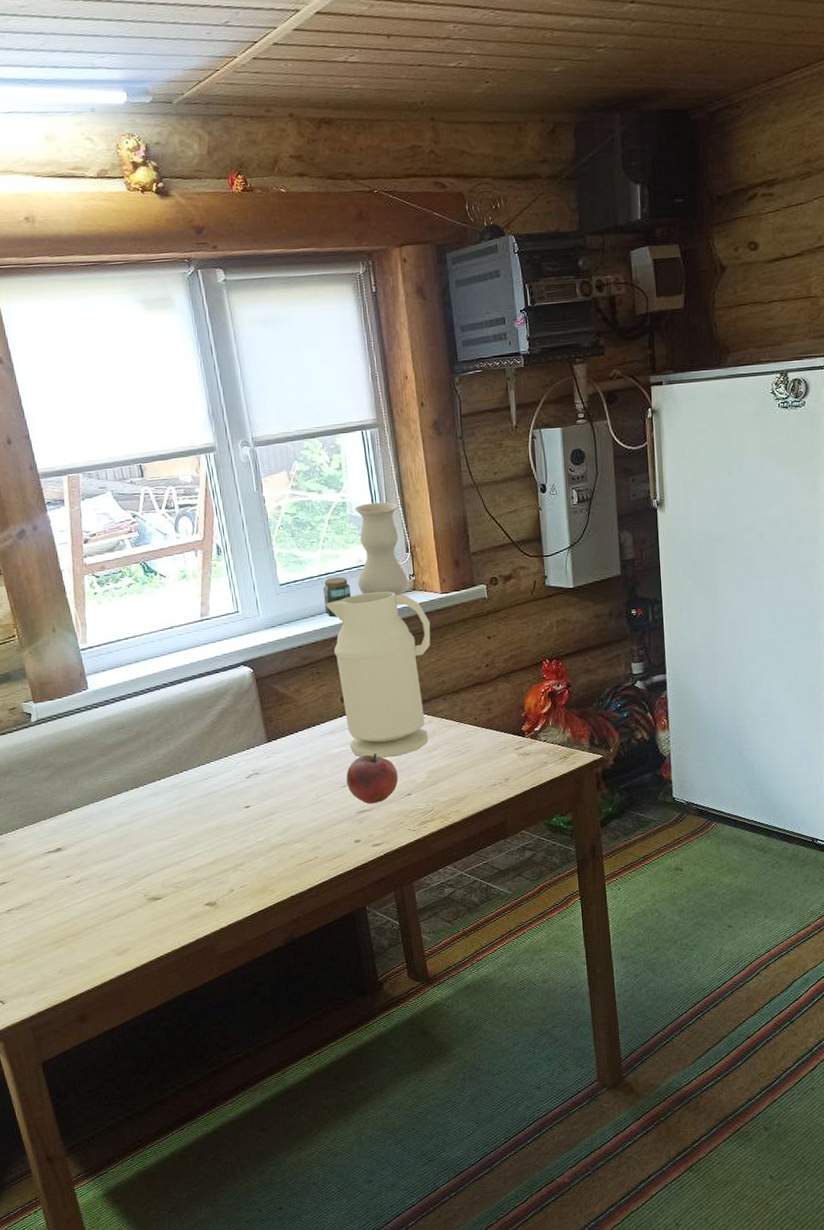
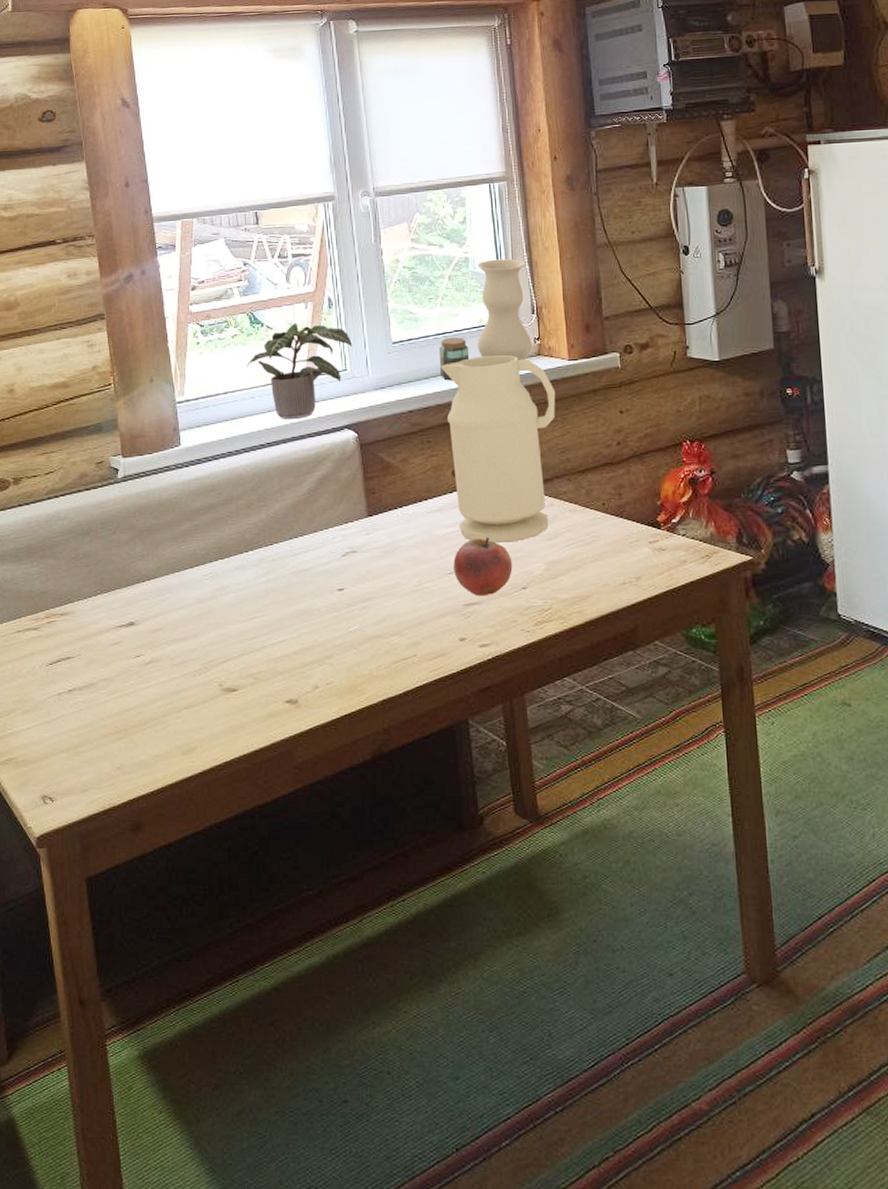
potted plant: none [144,570,243,660] -> present [247,323,353,419]

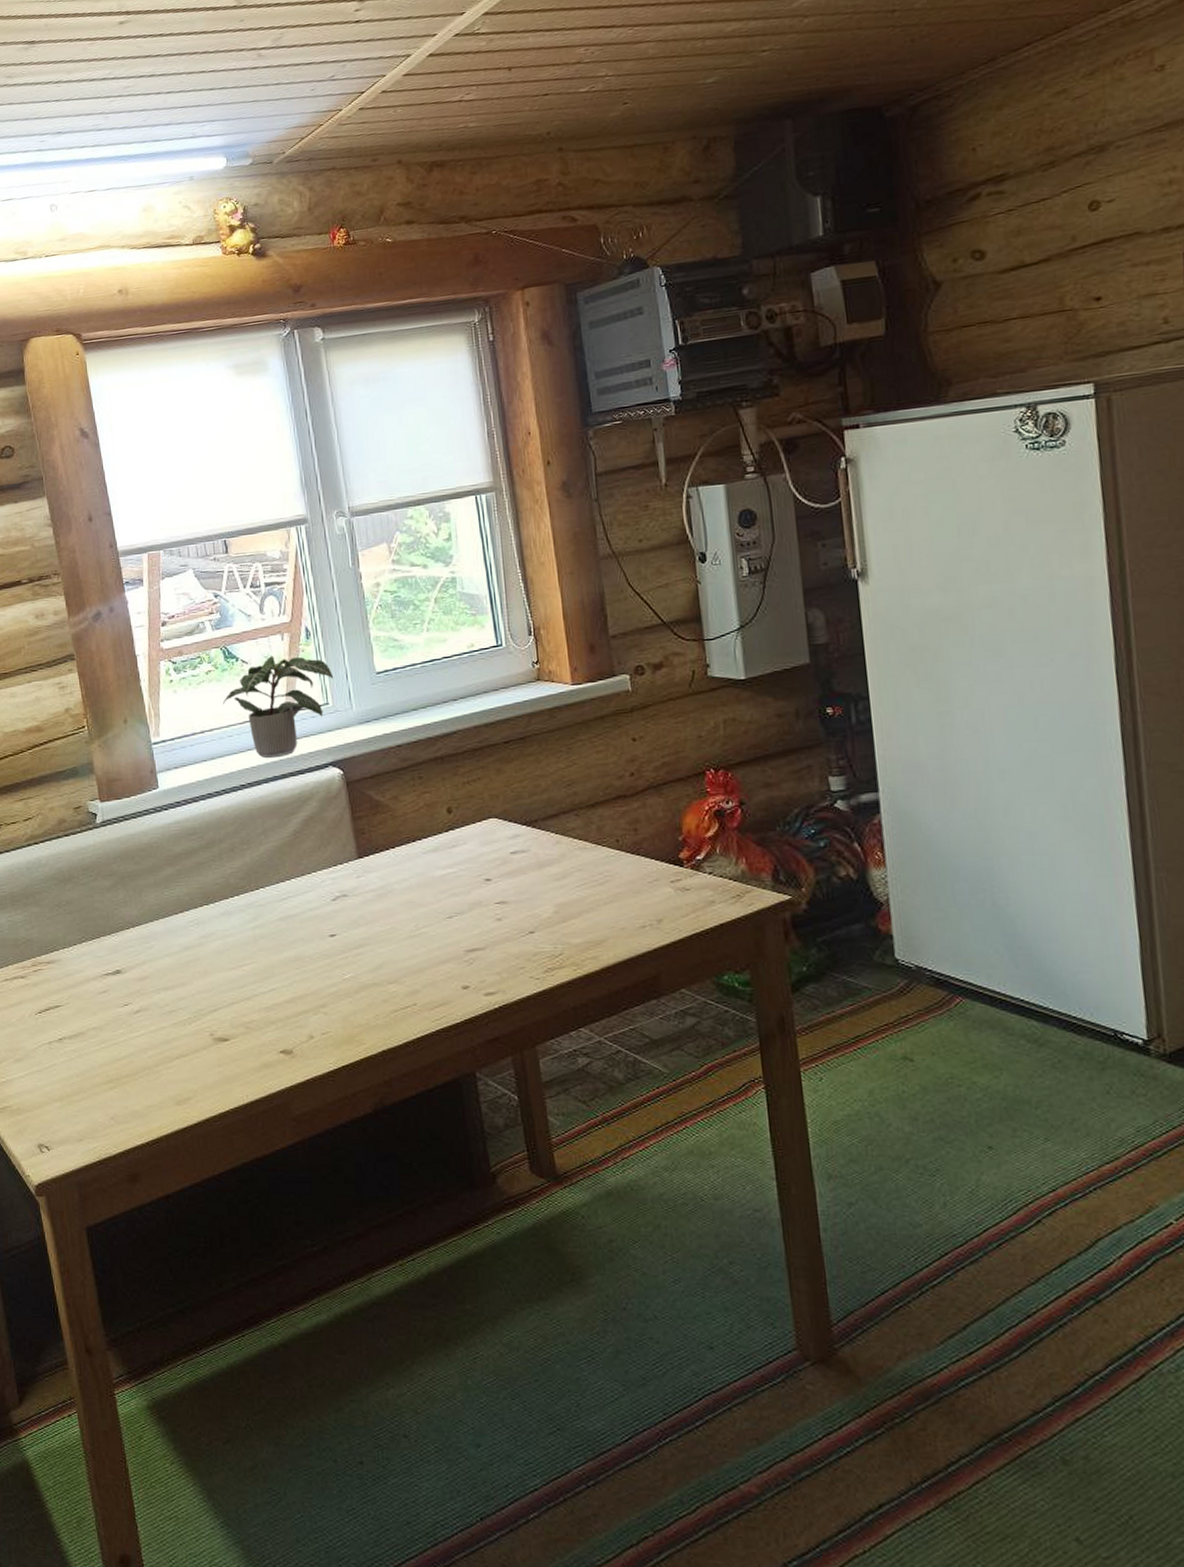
peanut butter: present [438,337,470,381] -> none [427,664,461,712]
water jug: present [439,355,556,543] -> none [428,681,560,884]
fruit: present [453,536,513,597] -> none [452,877,518,942]
vase: present [477,259,533,360] -> none [466,576,531,687]

